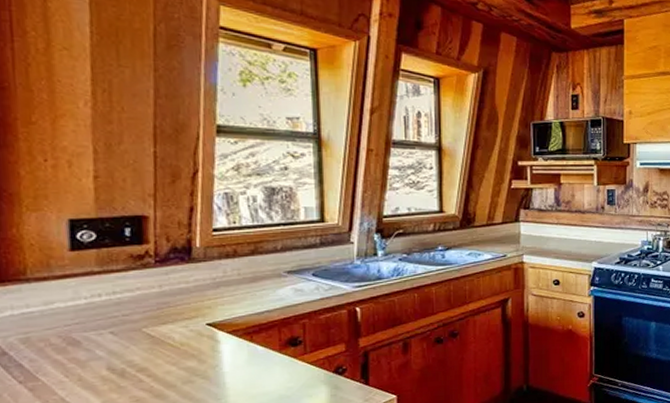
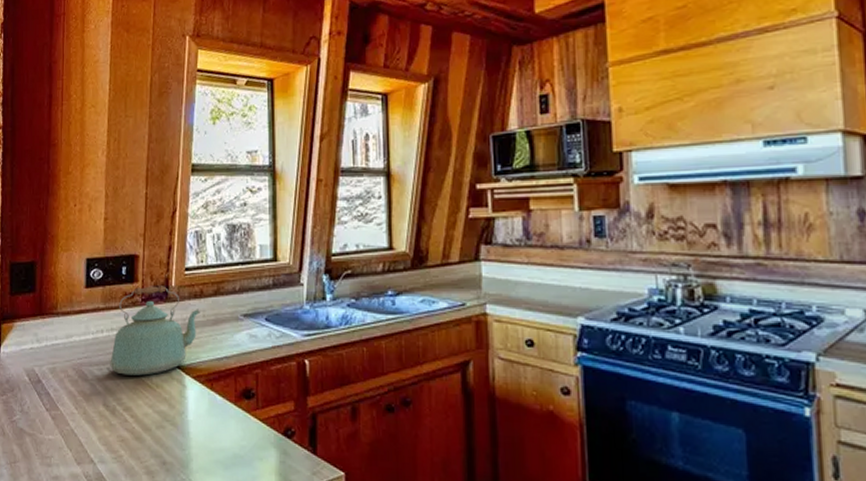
kettle: none [113,247,234,337] -> present [110,286,200,376]

